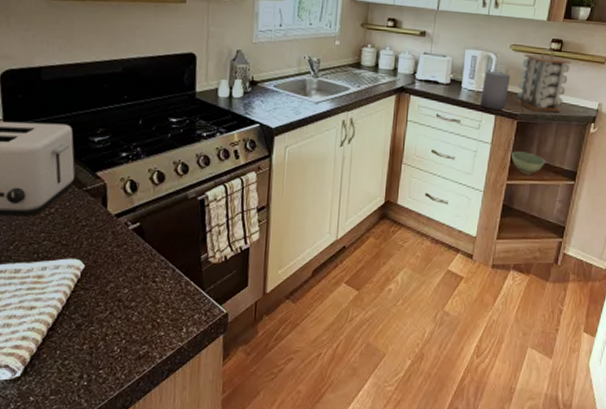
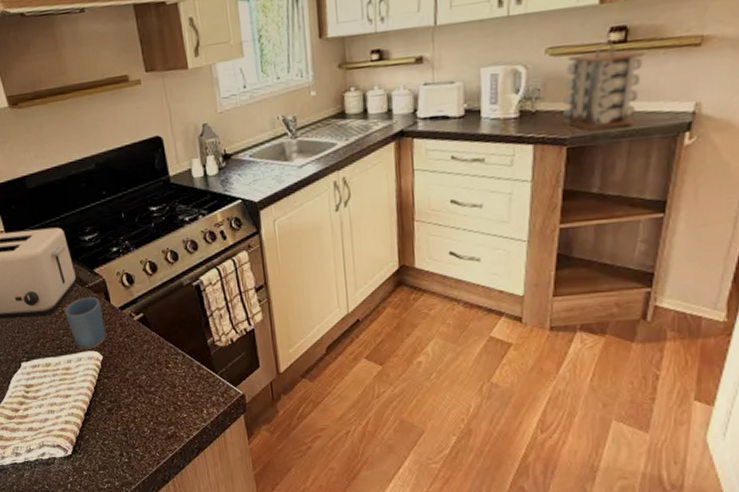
mug: none [52,199,96,257] -> present [64,296,106,350]
canister: present [479,71,510,110] -> none [509,87,550,139]
bowl: present [511,151,546,176] -> none [562,184,616,214]

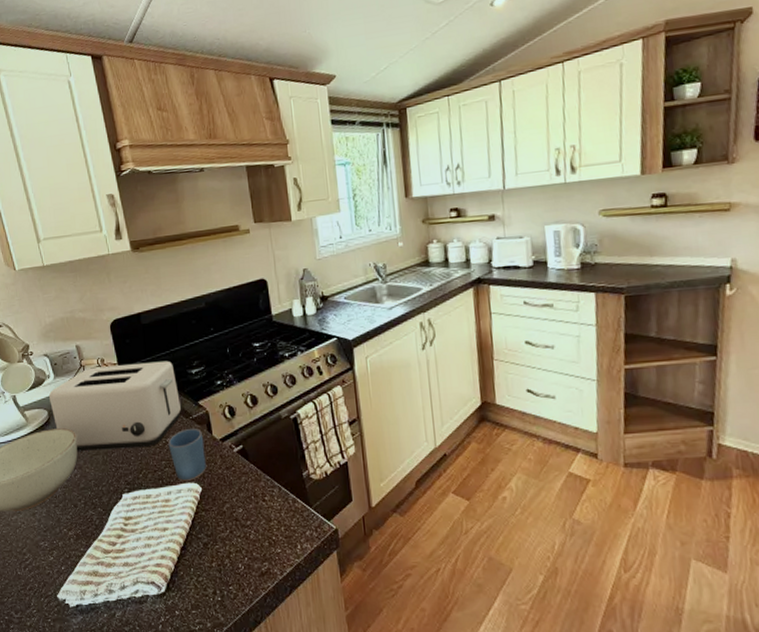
spice rack: present [561,41,645,130] -> none [617,206,684,281]

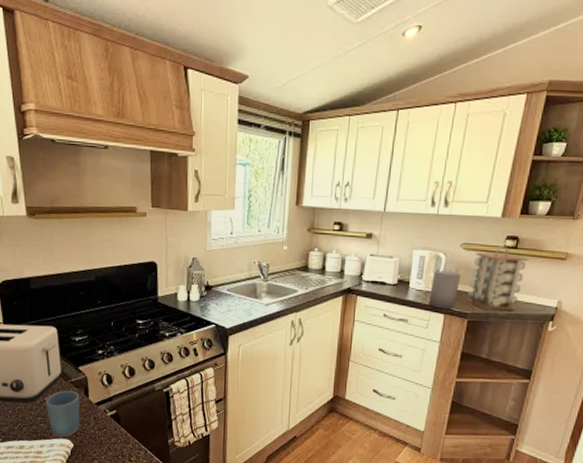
canister: none [572,243,607,287] -> present [428,271,460,309]
spice rack: none [617,206,684,281] -> present [466,246,529,311]

